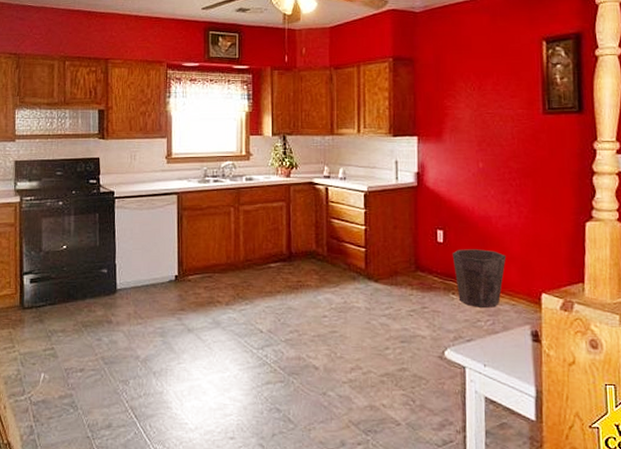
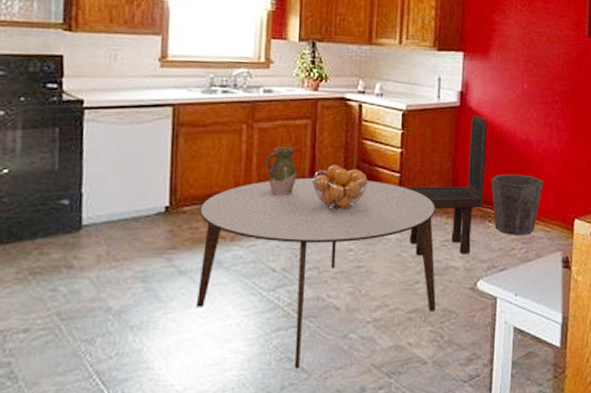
dining table: none [201,253,406,419] -> present [195,178,436,369]
pitcher: none [250,226,276,268] -> present [265,147,297,197]
fruit basket: none [289,241,338,282] -> present [312,165,369,211]
dining chair: none [370,193,446,324] -> present [404,114,487,256]

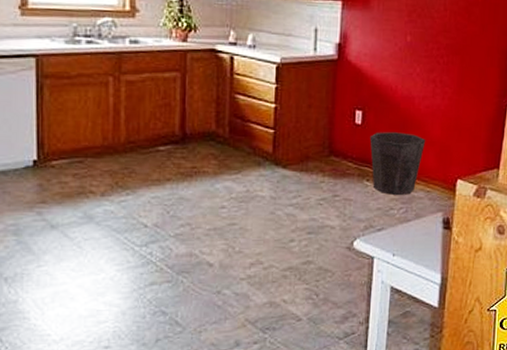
dining table: present [195,178,436,369] -> none [68,133,311,322]
pitcher: present [265,147,297,197] -> none [134,100,167,152]
fruit basket: present [312,165,369,211] -> none [183,120,242,168]
dining chair: present [404,114,487,256] -> none [278,68,367,215]

